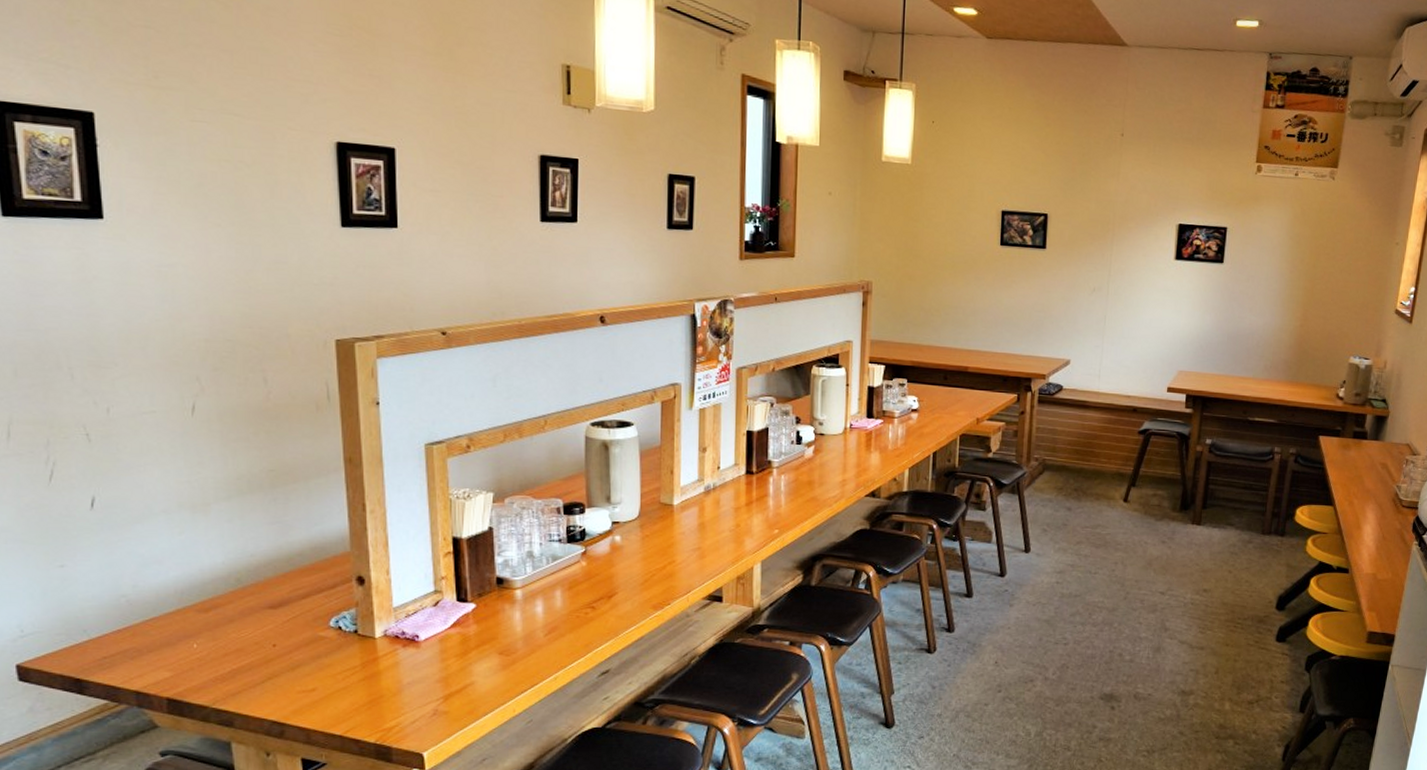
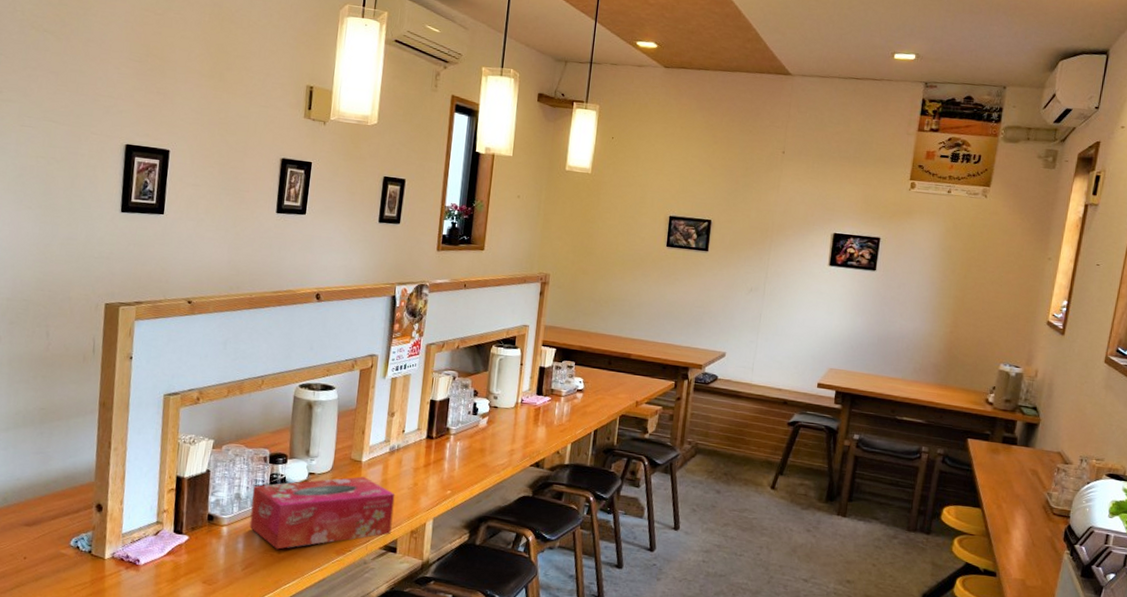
tissue box: none [547,522,716,610] -> present [249,476,395,550]

